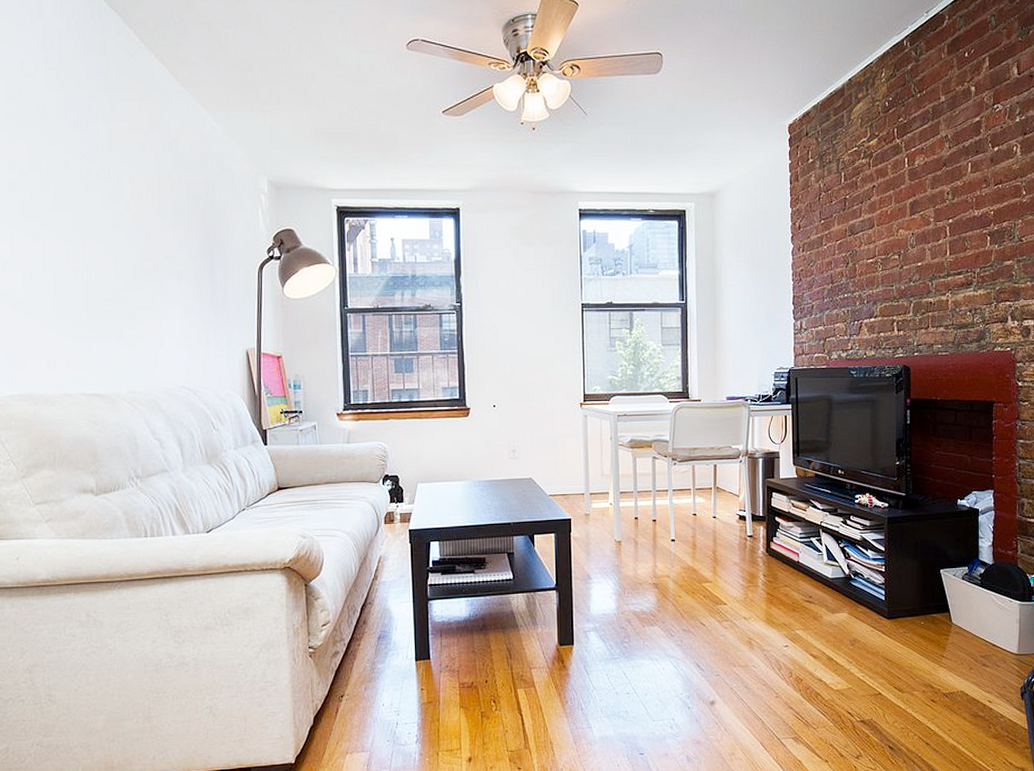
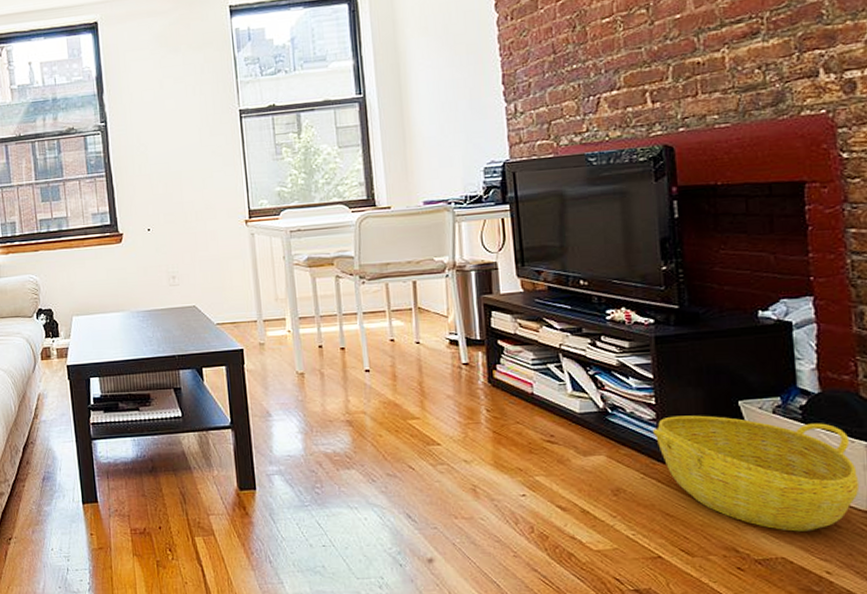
basket: none [881,580,1013,671] -> present [652,415,860,532]

